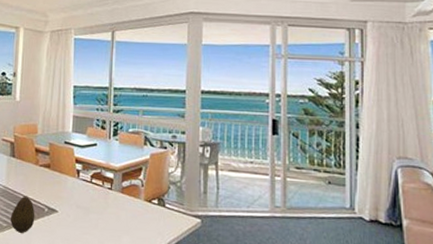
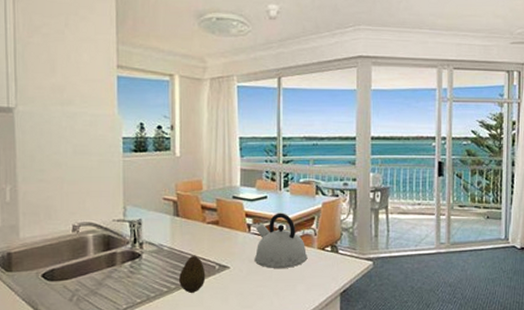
kettle: none [81,161,134,218] -> present [254,213,308,268]

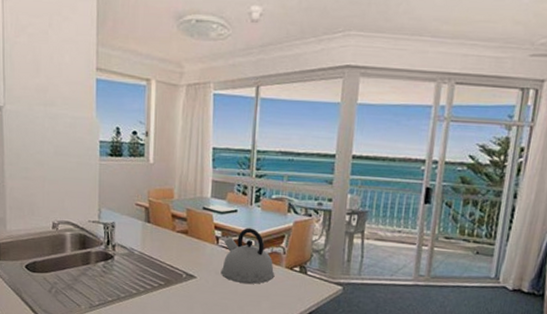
fruit: present [178,255,206,293] -> none [147,261,173,298]

